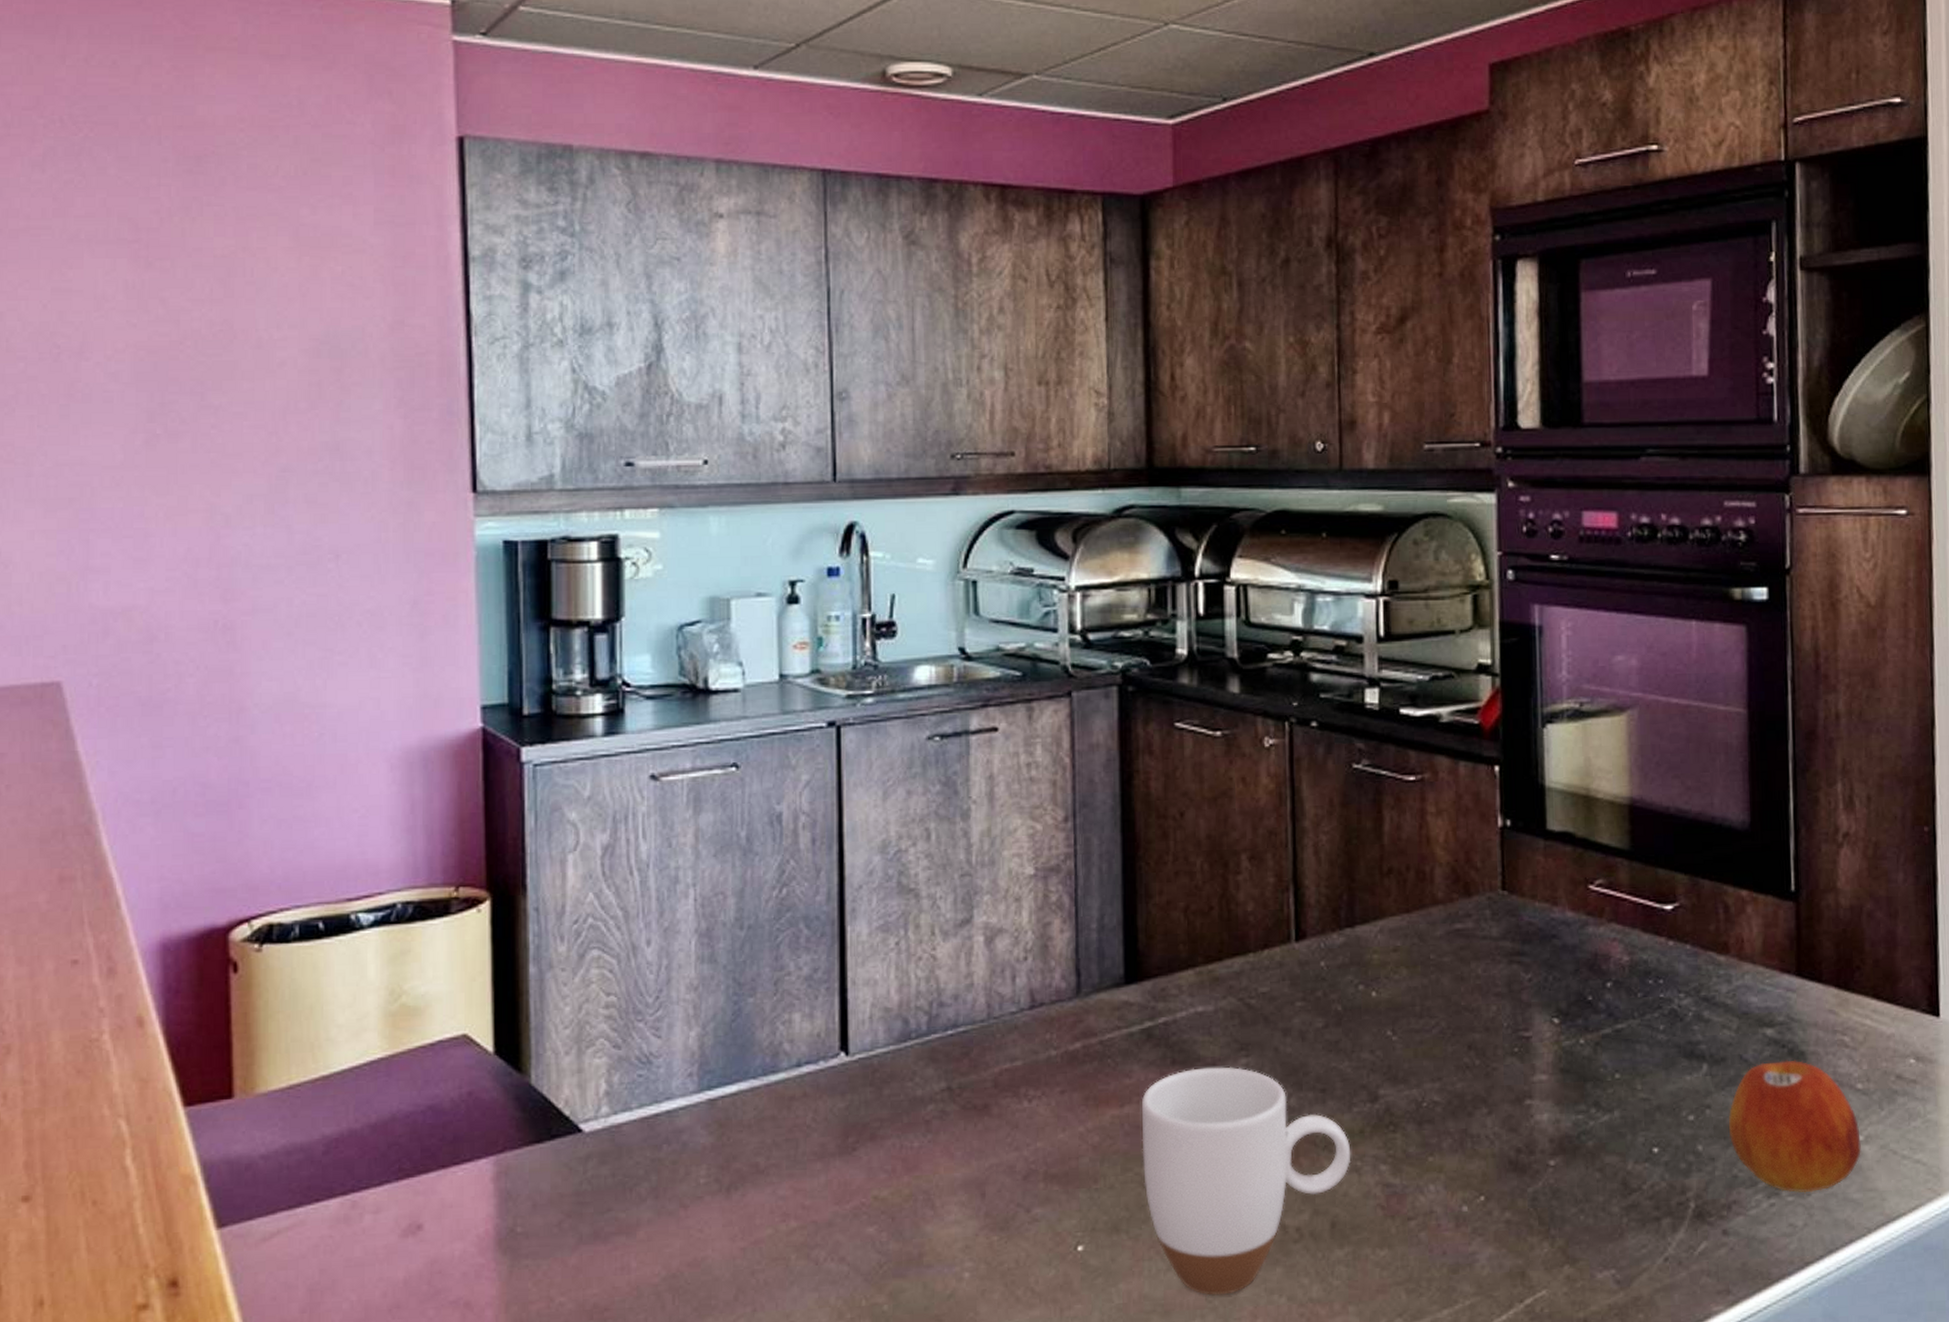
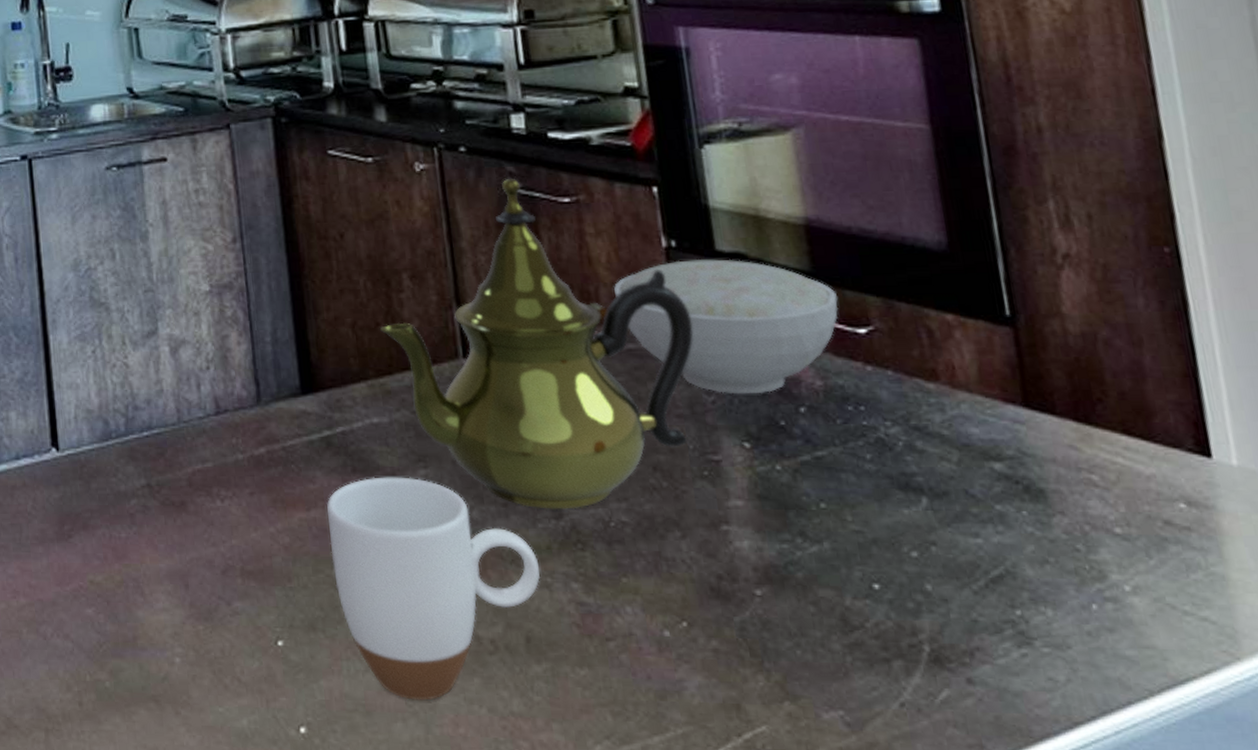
teapot: none [1214,755,1518,1093] -> present [380,178,693,509]
bowl: none [1448,838,1651,972] -> present [613,259,839,394]
apple: present [1728,1059,1861,1193] -> none [959,497,1130,645]

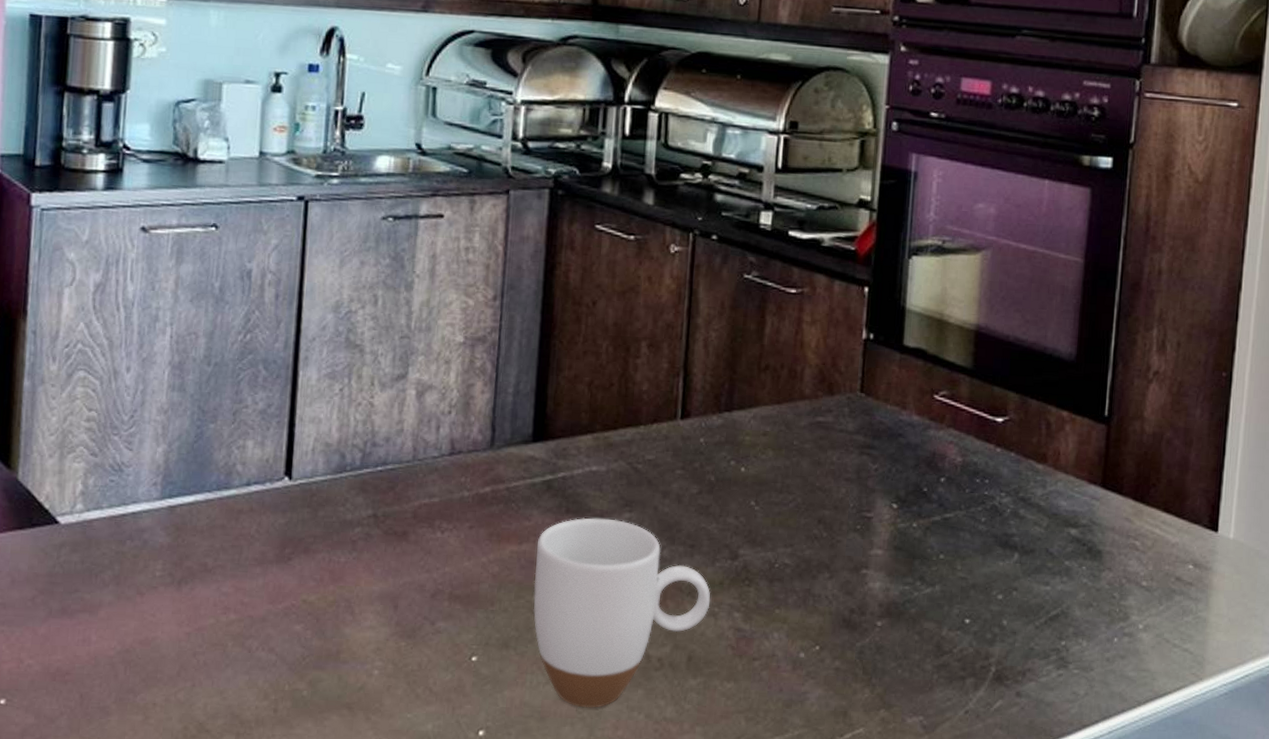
teapot: present [380,178,693,509] -> none [614,267,873,552]
bowl: present [613,259,839,394] -> none [816,351,987,465]

